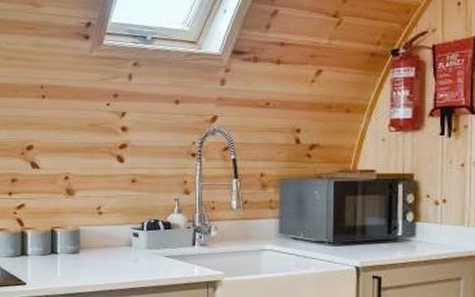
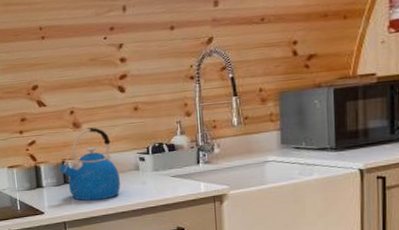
kettle: none [48,196,111,275] -> present [60,127,121,201]

